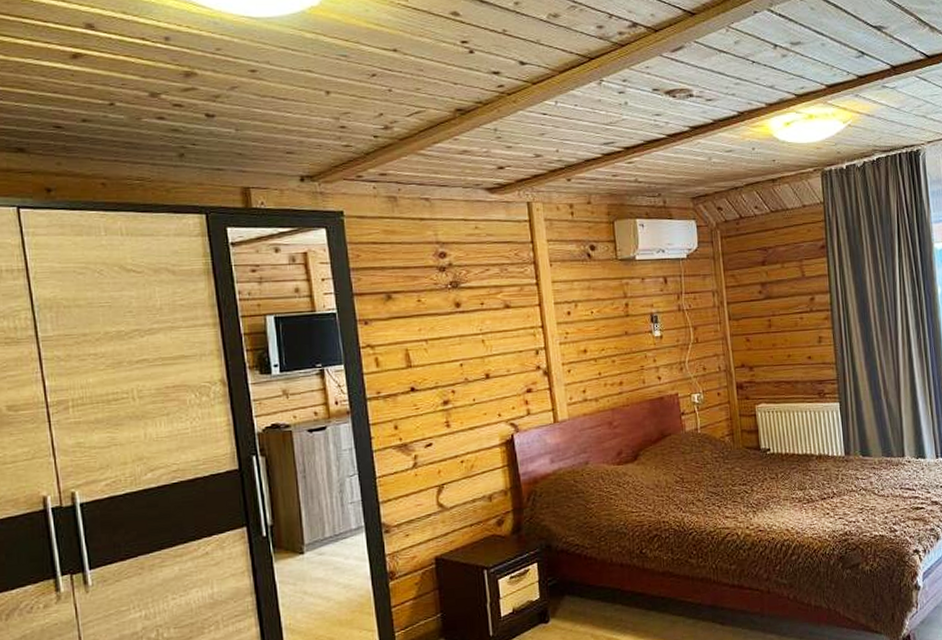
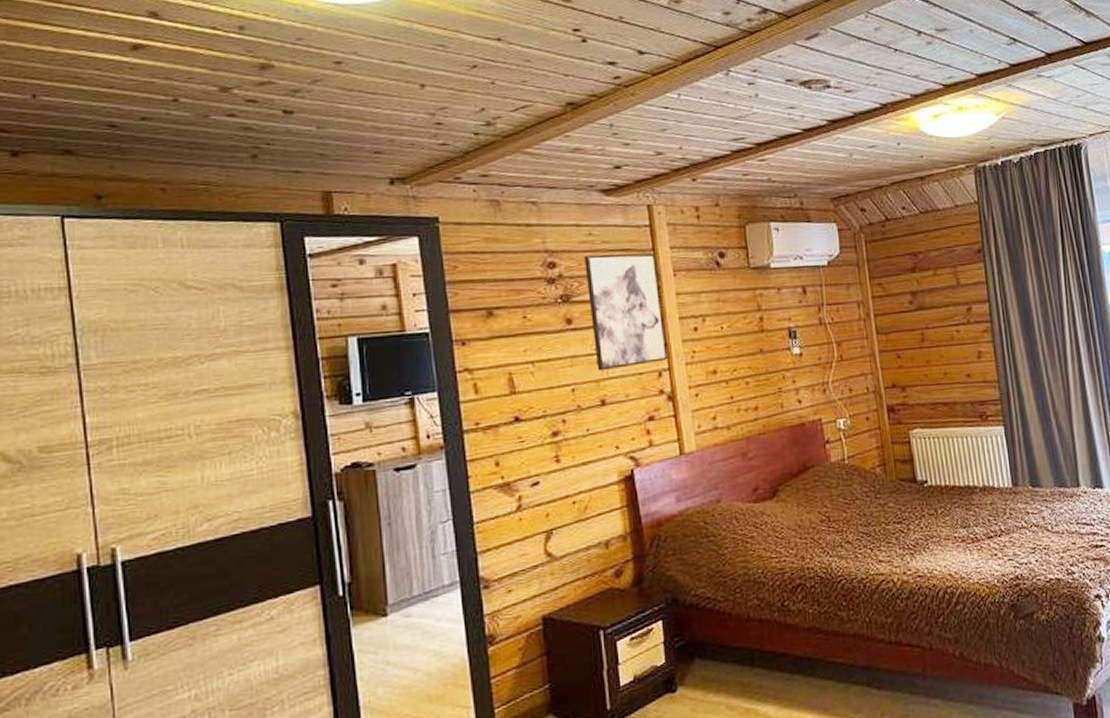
wall art: none [471,245,544,349] -> present [584,253,668,371]

